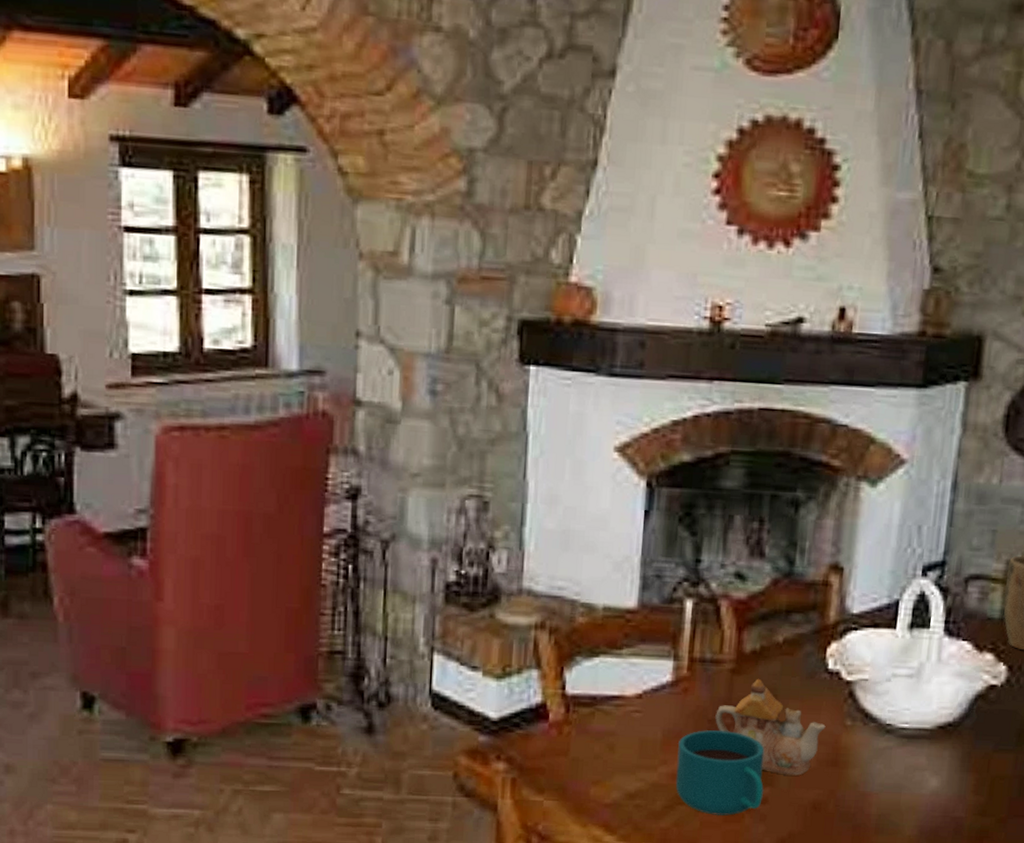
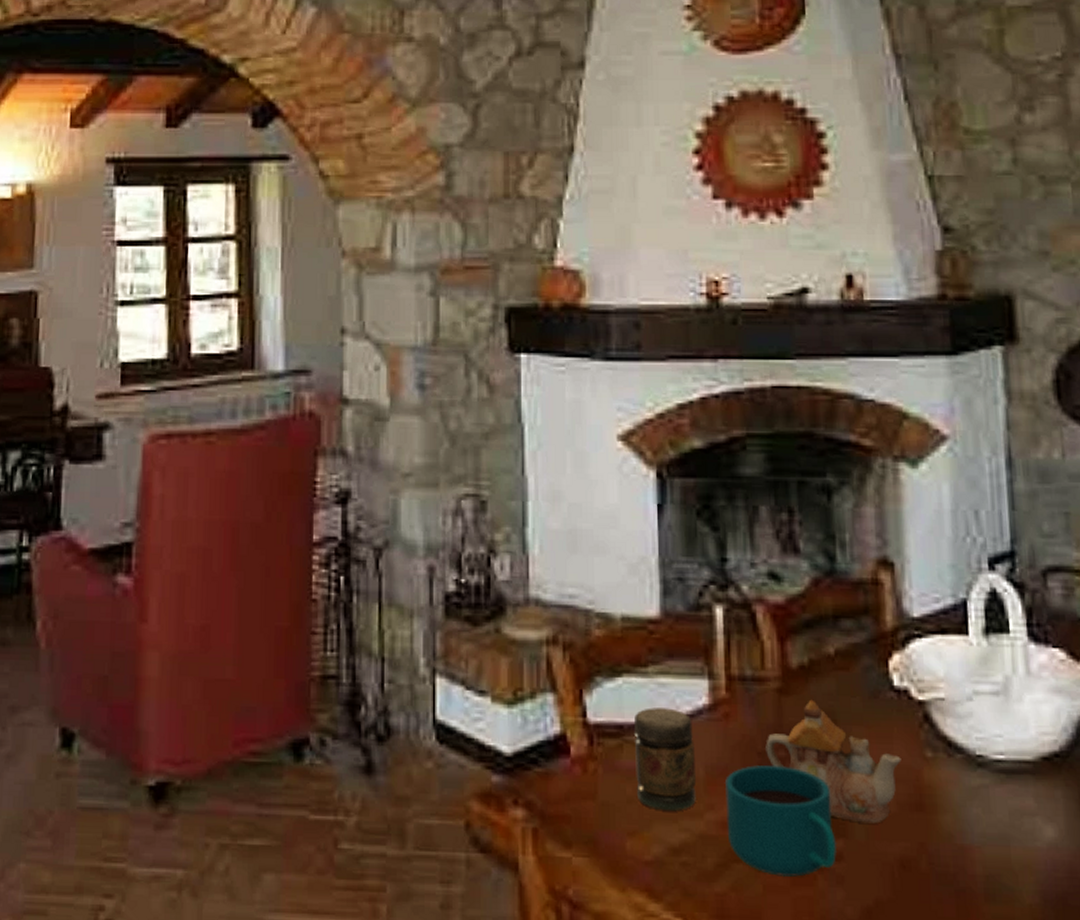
jar: none [603,683,656,766] -> present [634,708,697,812]

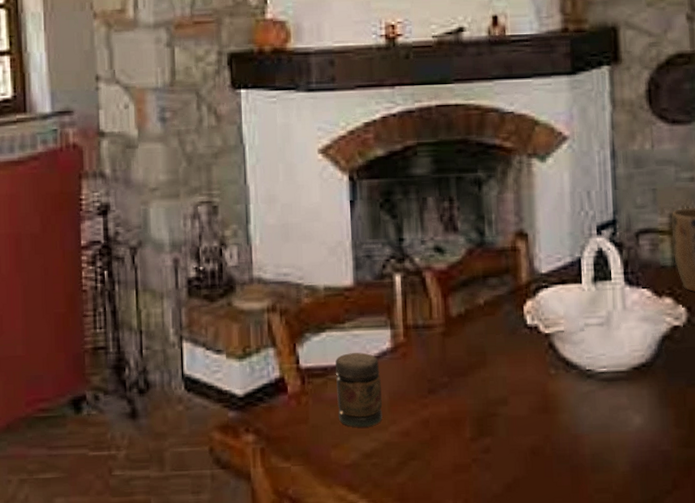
cup: present [725,765,837,878] -> none [404,388,486,468]
teapot: present [766,699,902,824] -> none [433,338,533,425]

